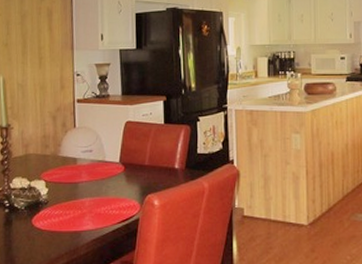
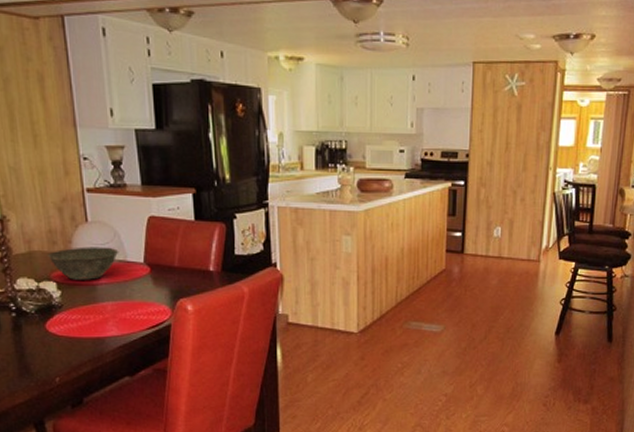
bowl: none [39,149,99,179] -> present [46,247,119,280]

